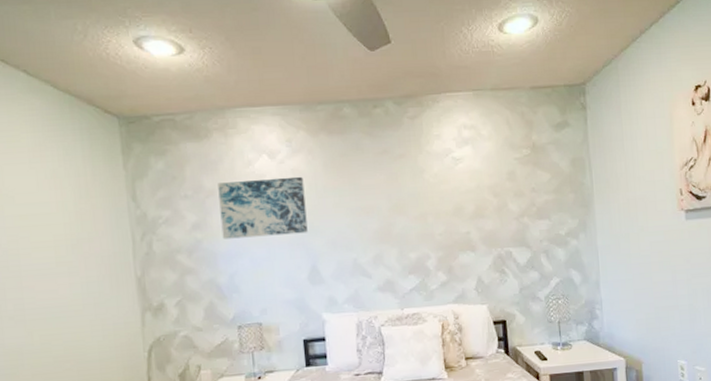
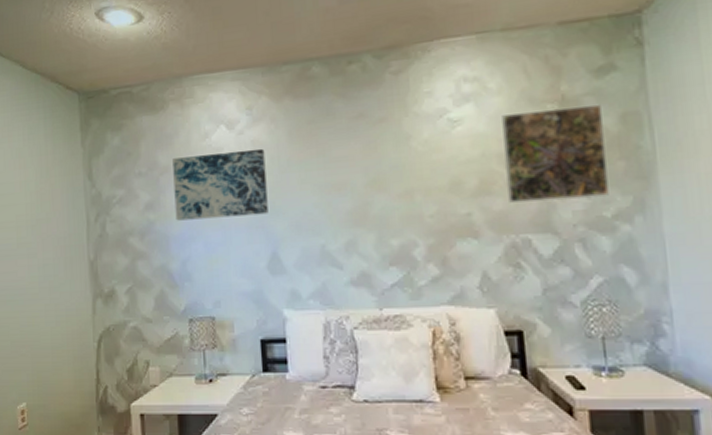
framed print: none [491,151,563,224] -> present [502,104,609,203]

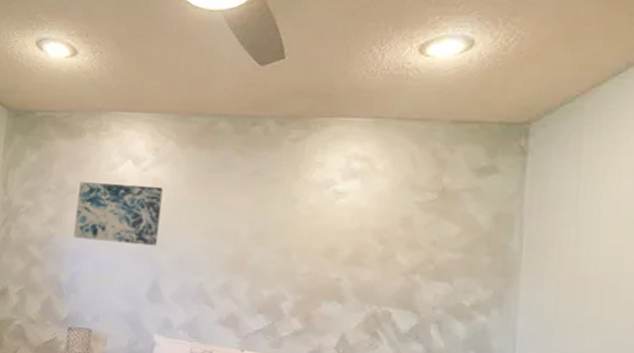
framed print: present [502,104,609,203] -> none [377,196,477,286]

